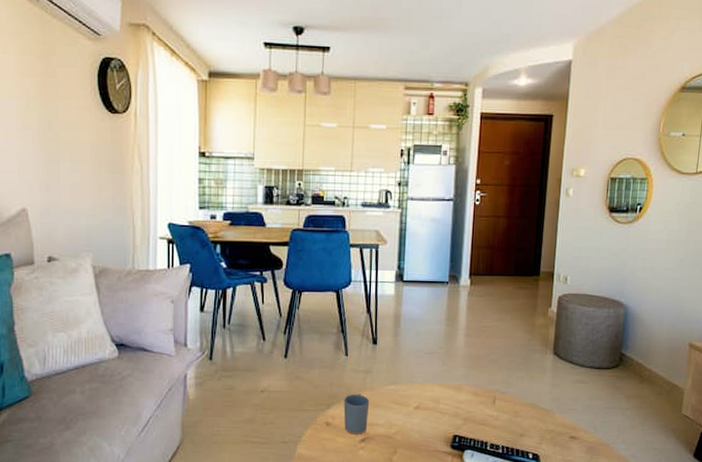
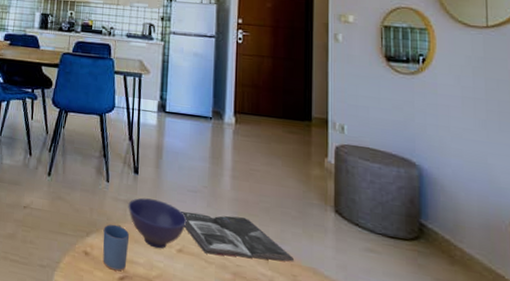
bowl: none [367,366,424,409] -> present [128,197,187,249]
magazine: none [418,370,517,406] -> present [181,211,295,262]

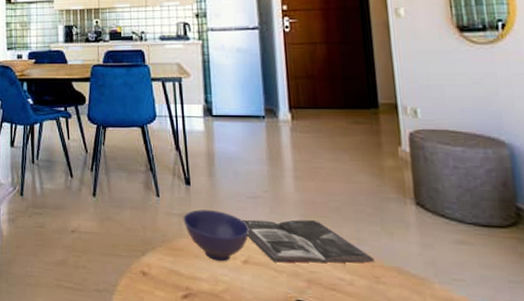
mug: present [103,224,130,272] -> none [159,240,189,289]

